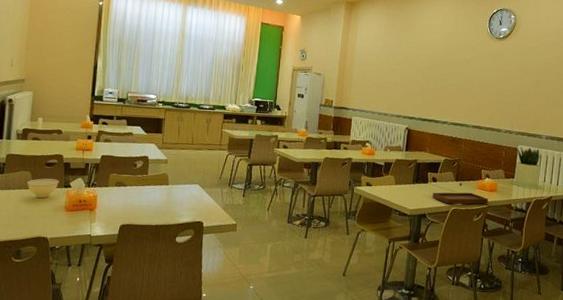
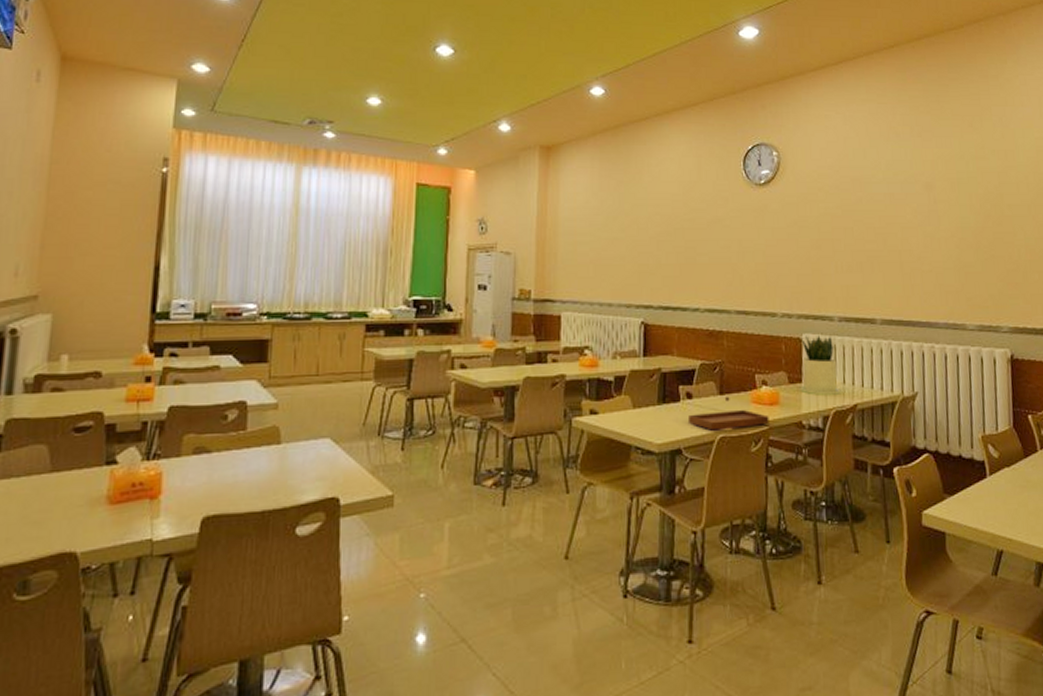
bowl: present [26,178,59,199] -> none [40,452,97,488]

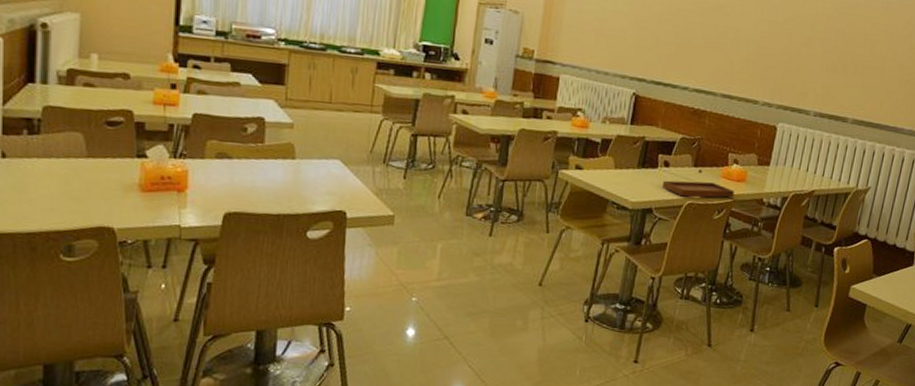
planter: present [800,335,841,395] -> none [766,124,805,180]

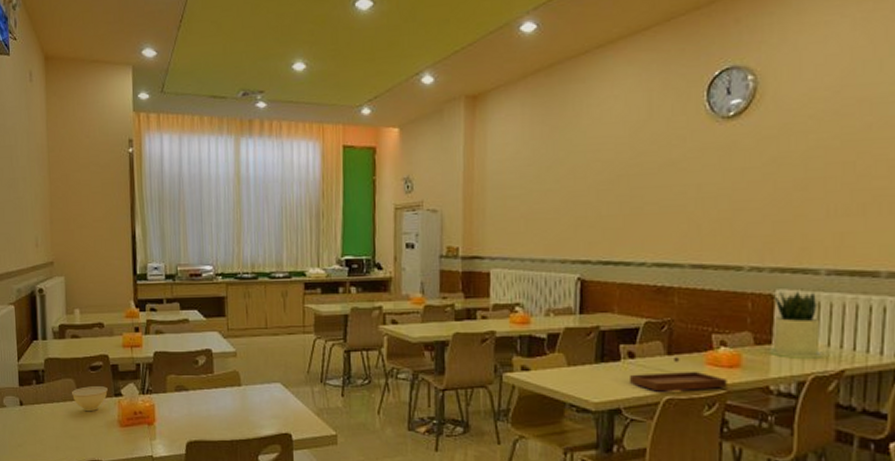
bowl: none [77,143,128,173] -> present [71,386,108,412]
planter: none [766,124,805,180] -> present [768,291,824,359]

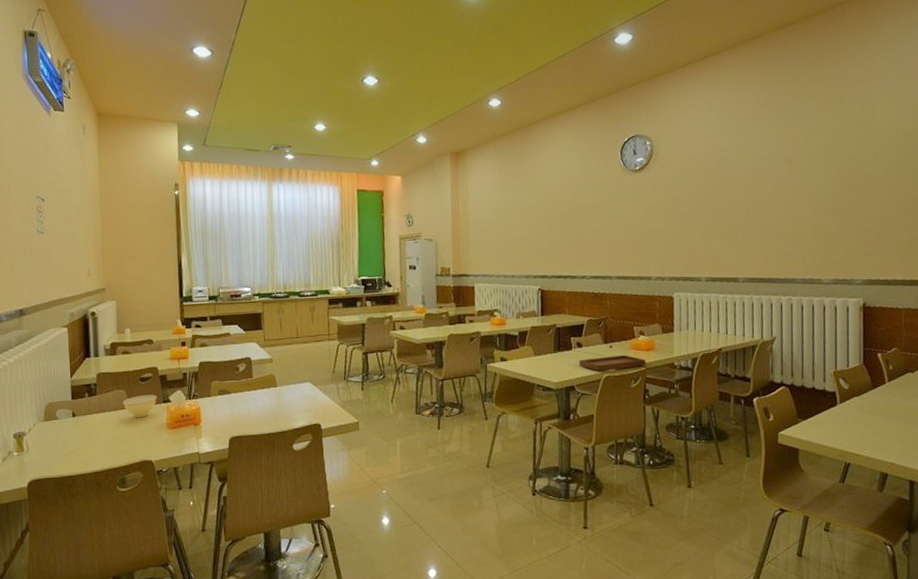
planter: present [768,291,824,359] -> none [672,293,708,342]

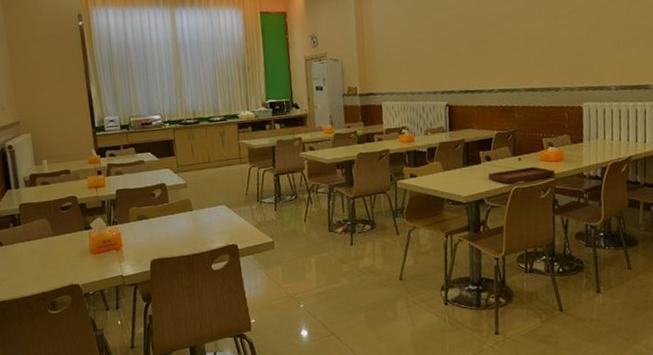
bowl: present [122,395,157,418] -> none [46,222,79,245]

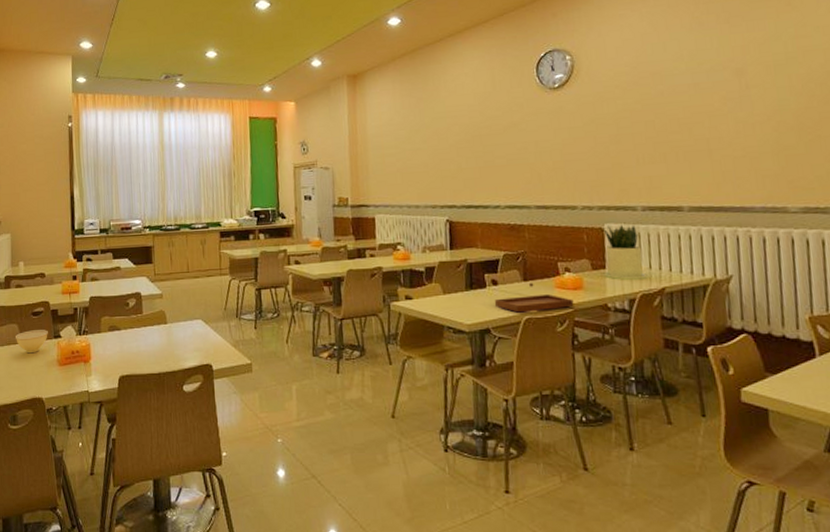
bowl: none [46,222,79,245] -> present [15,330,48,354]
planter: none [581,102,618,151] -> present [603,224,648,280]

